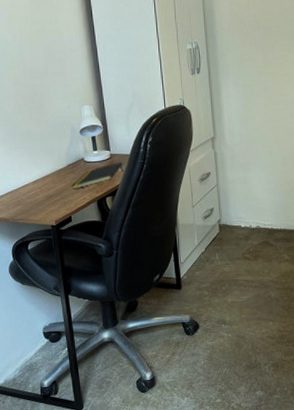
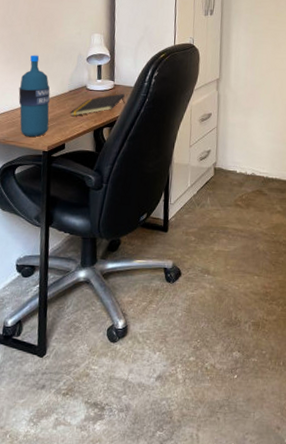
water bottle: none [18,133,53,213] -> present [18,55,51,137]

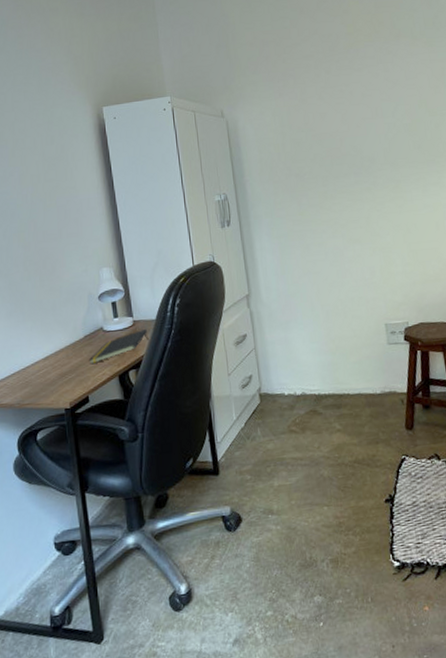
water bottle: present [18,55,51,137] -> none [27,302,67,395]

